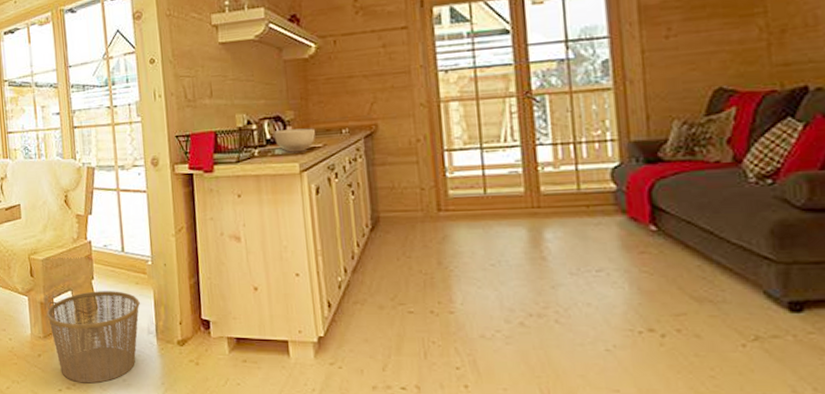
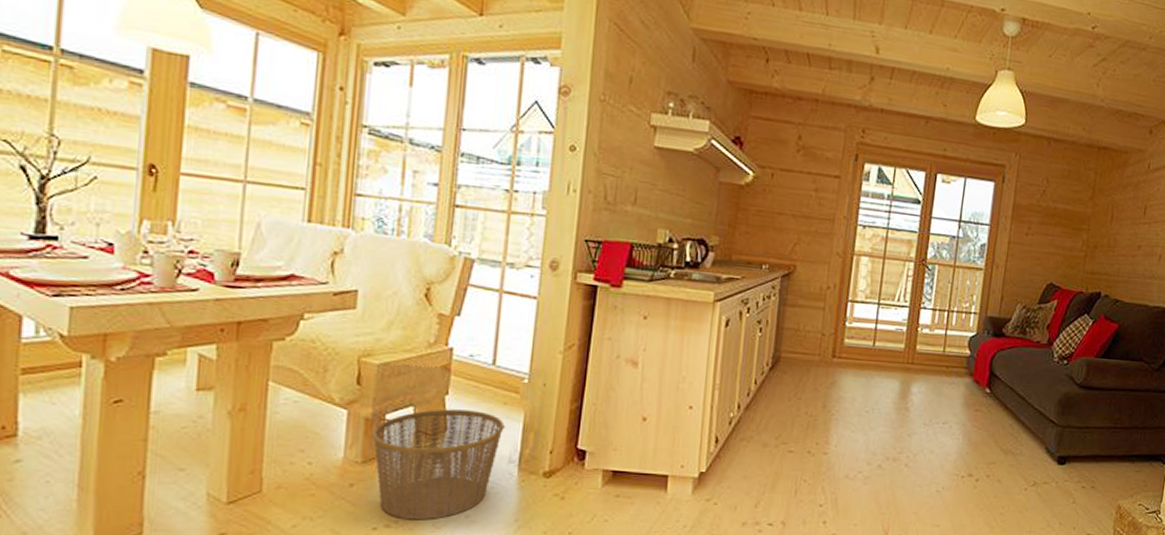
bowl: present [274,128,316,153] -> none [694,254,738,281]

